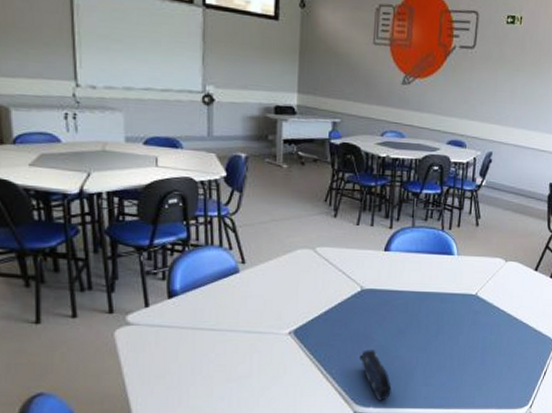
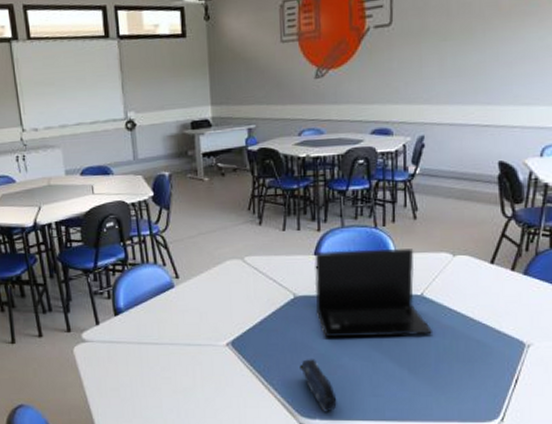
laptop: none [381,248,483,331] -> present [314,249,434,338]

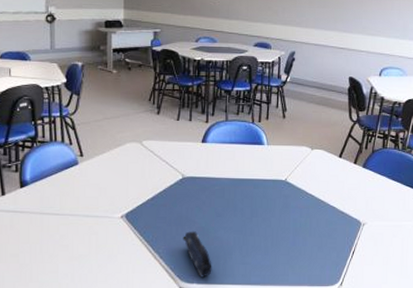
laptop: present [314,249,434,338] -> none [200,140,293,214]

